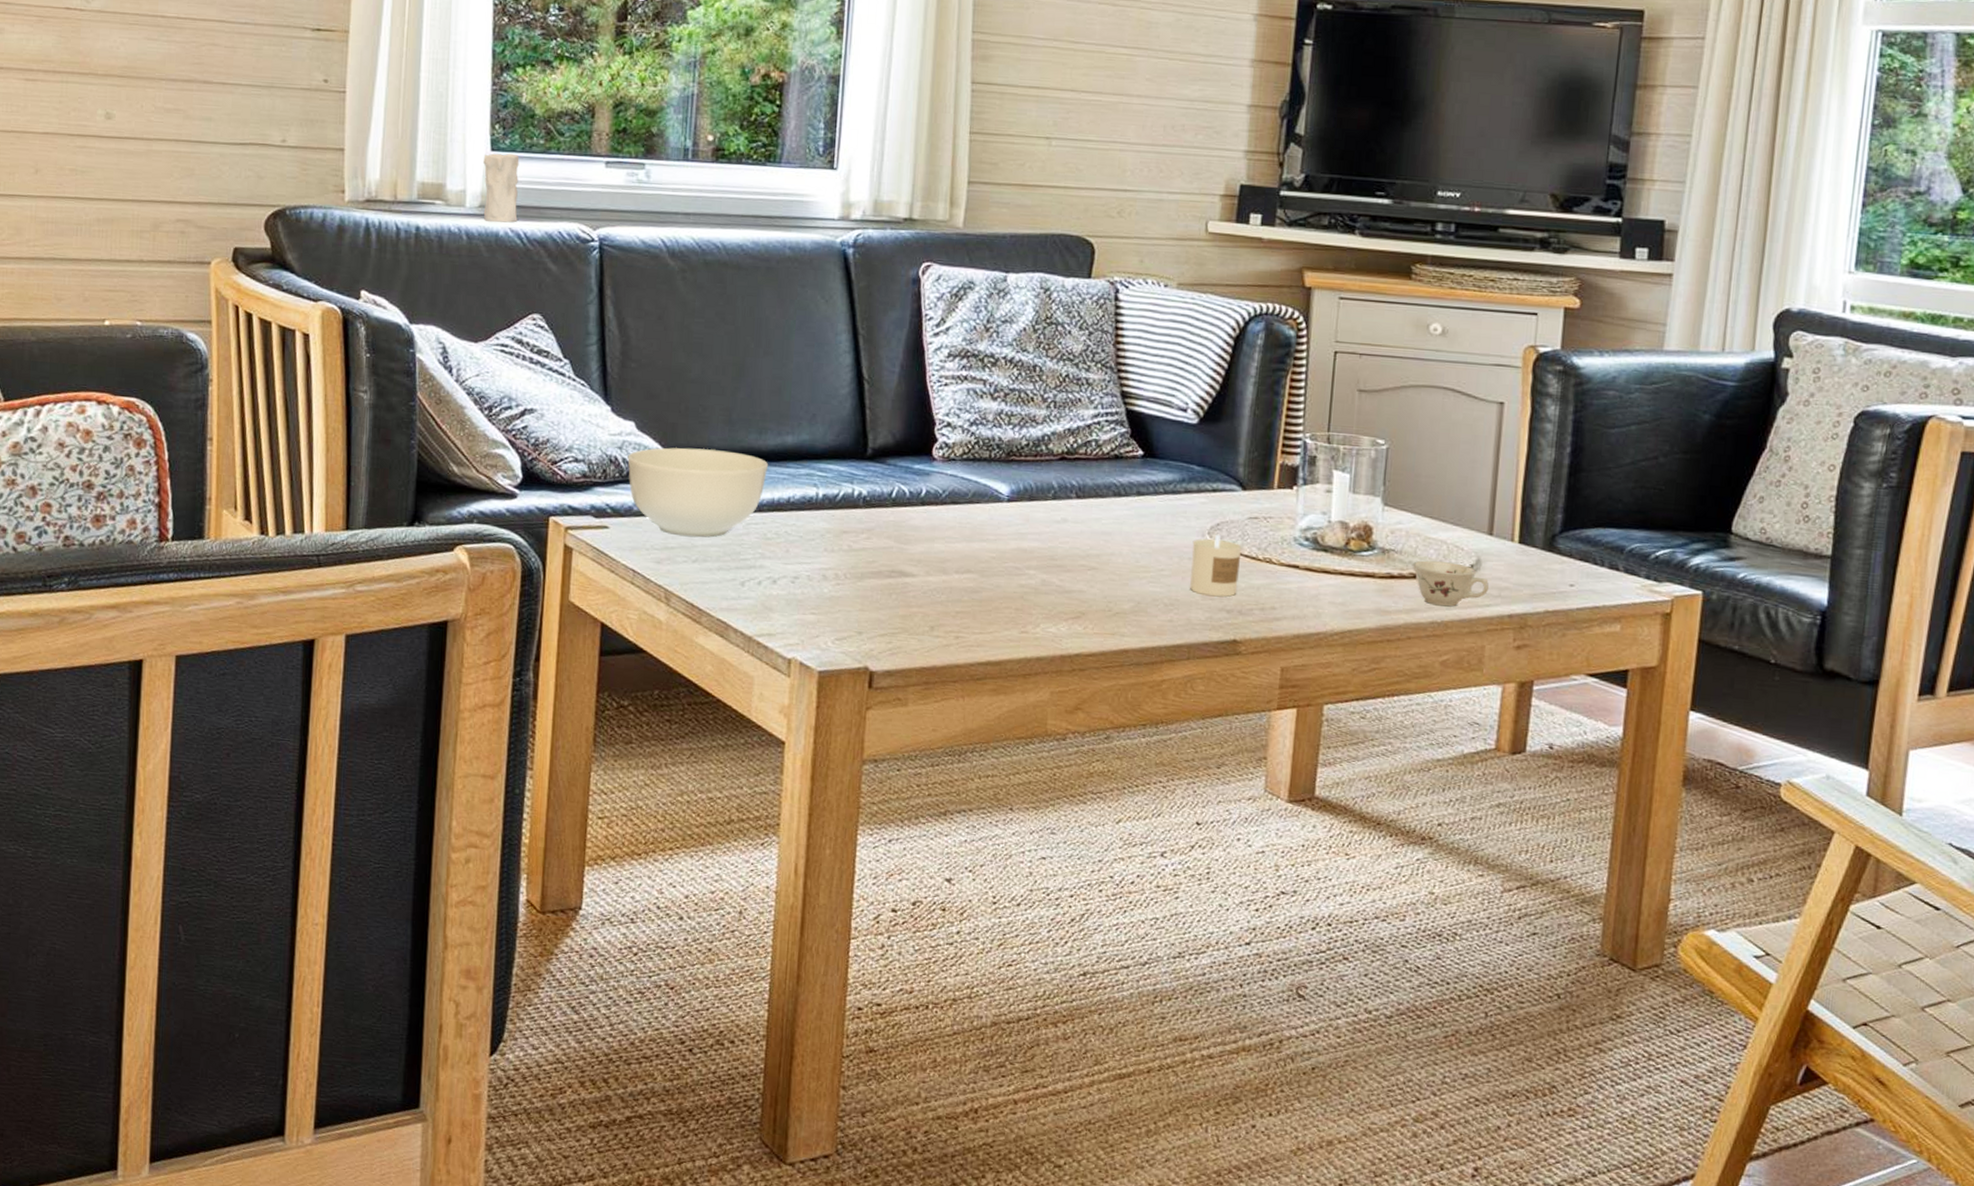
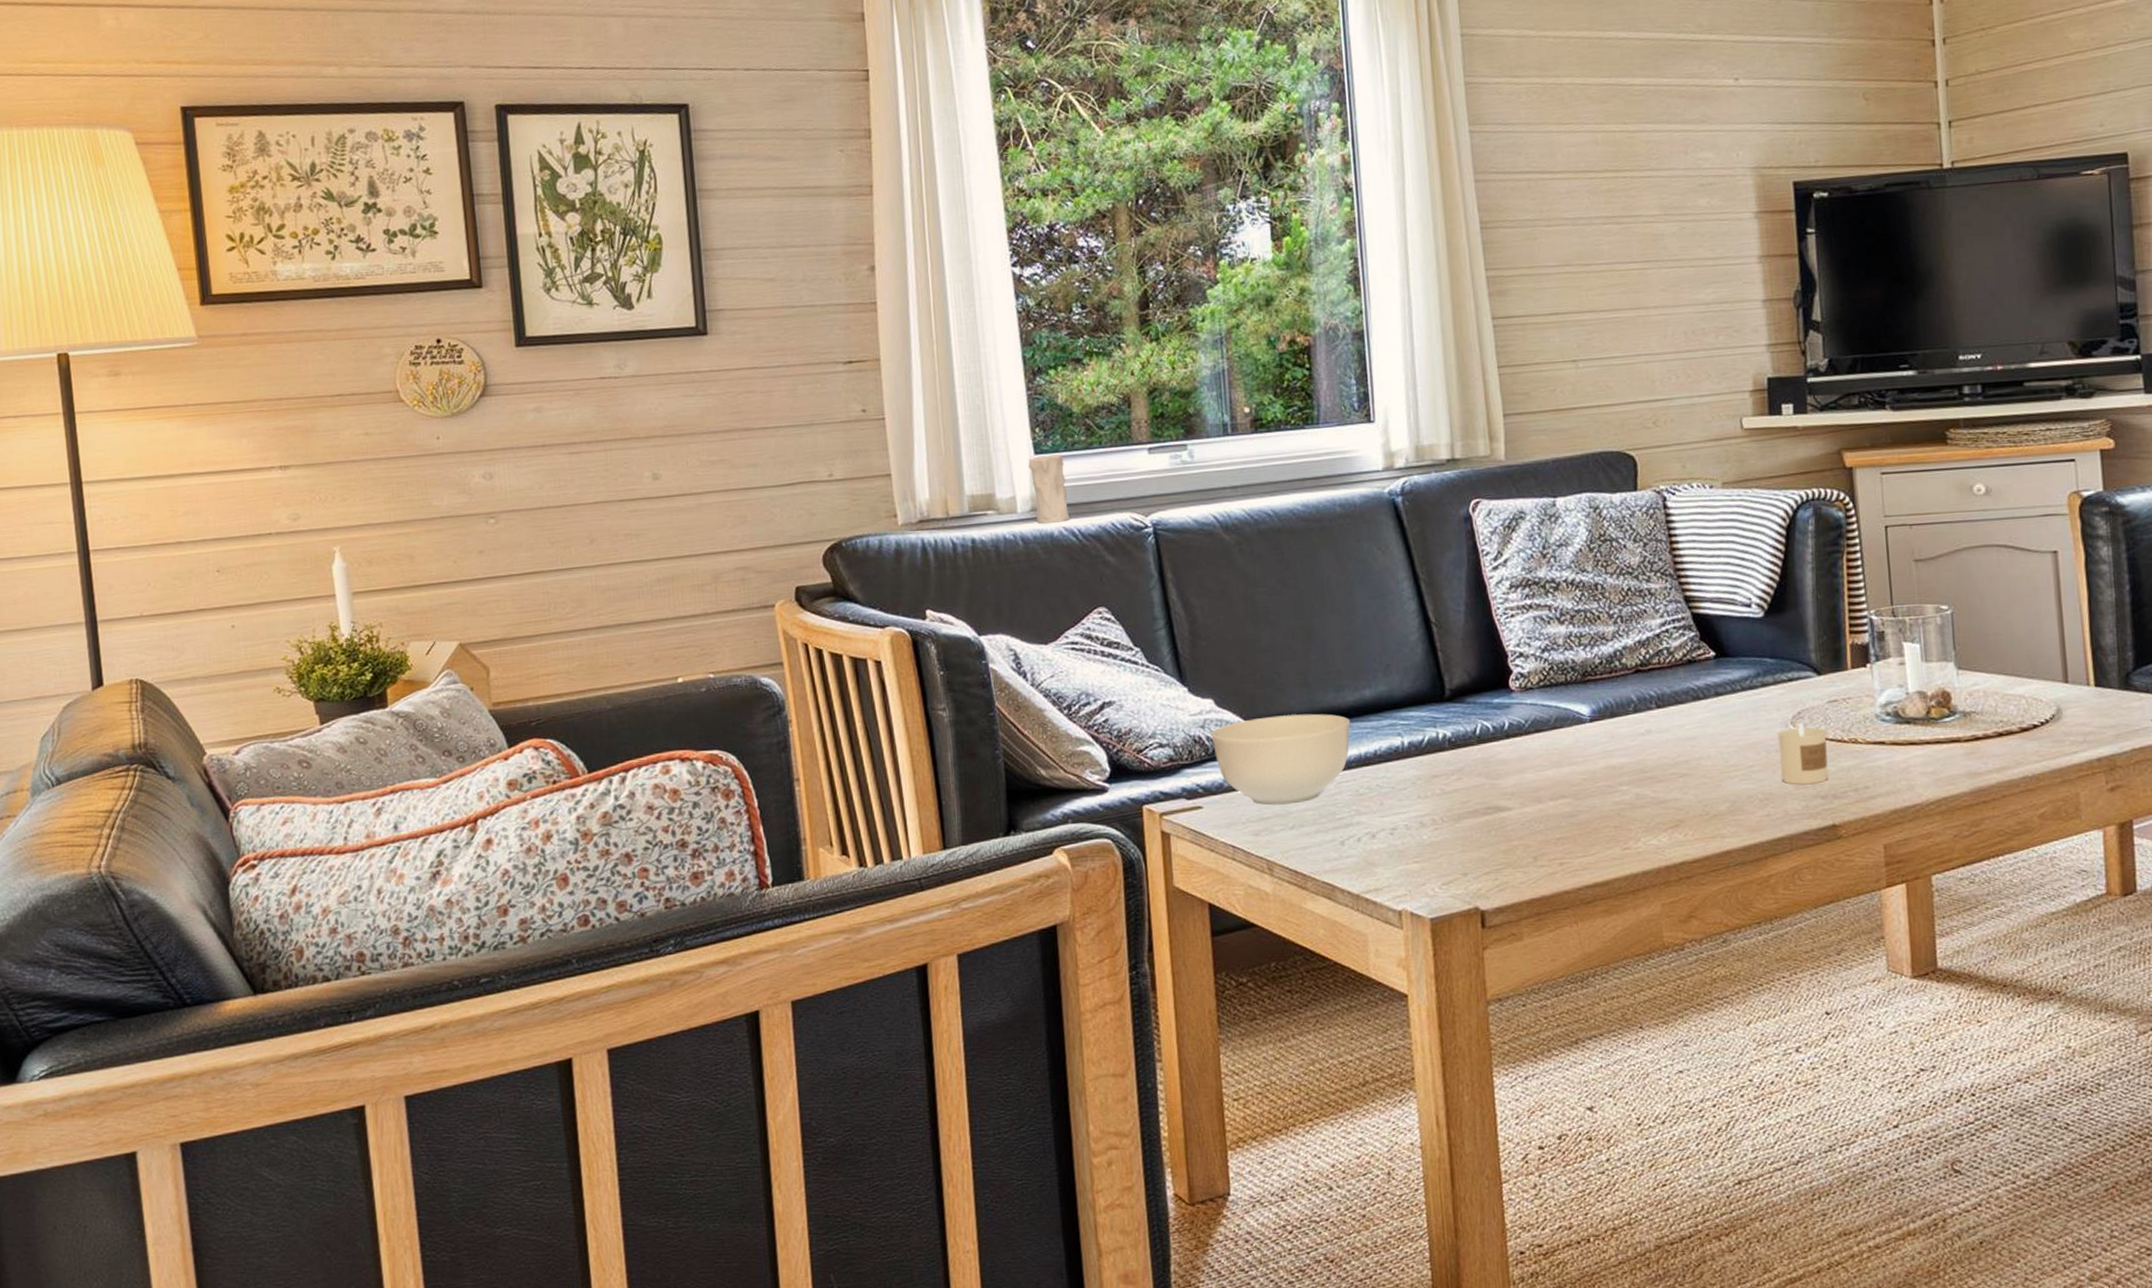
teacup: present [1413,560,1489,607] -> none [1996,715,2074,761]

